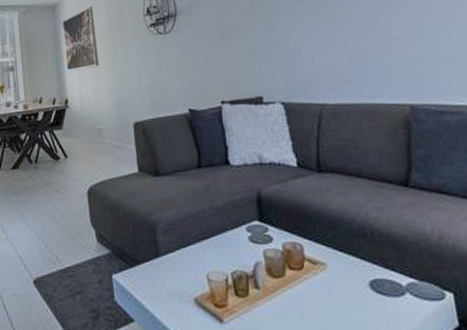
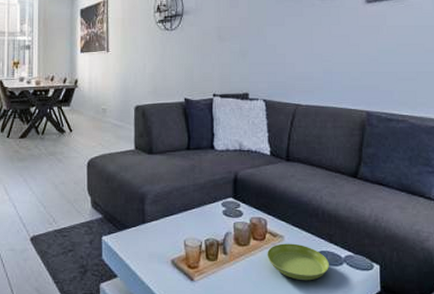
saucer: none [308,271,388,317] -> present [267,243,329,281]

